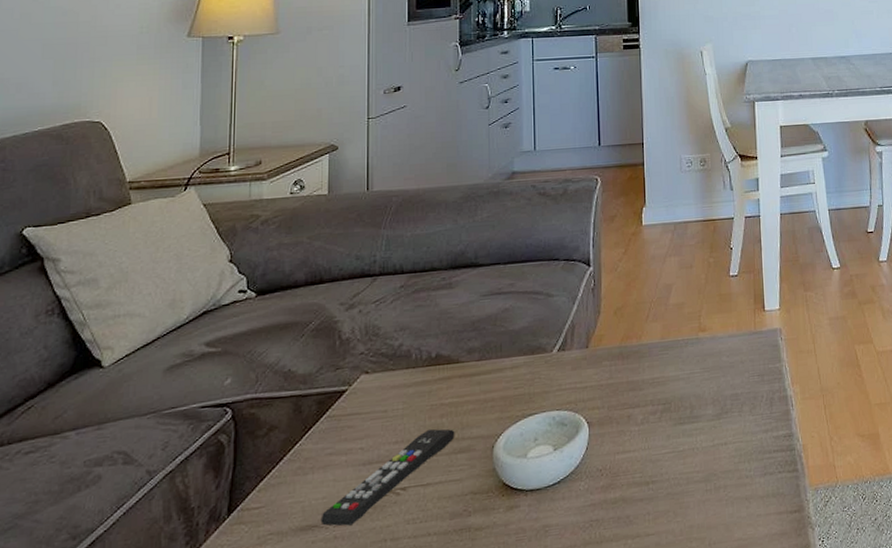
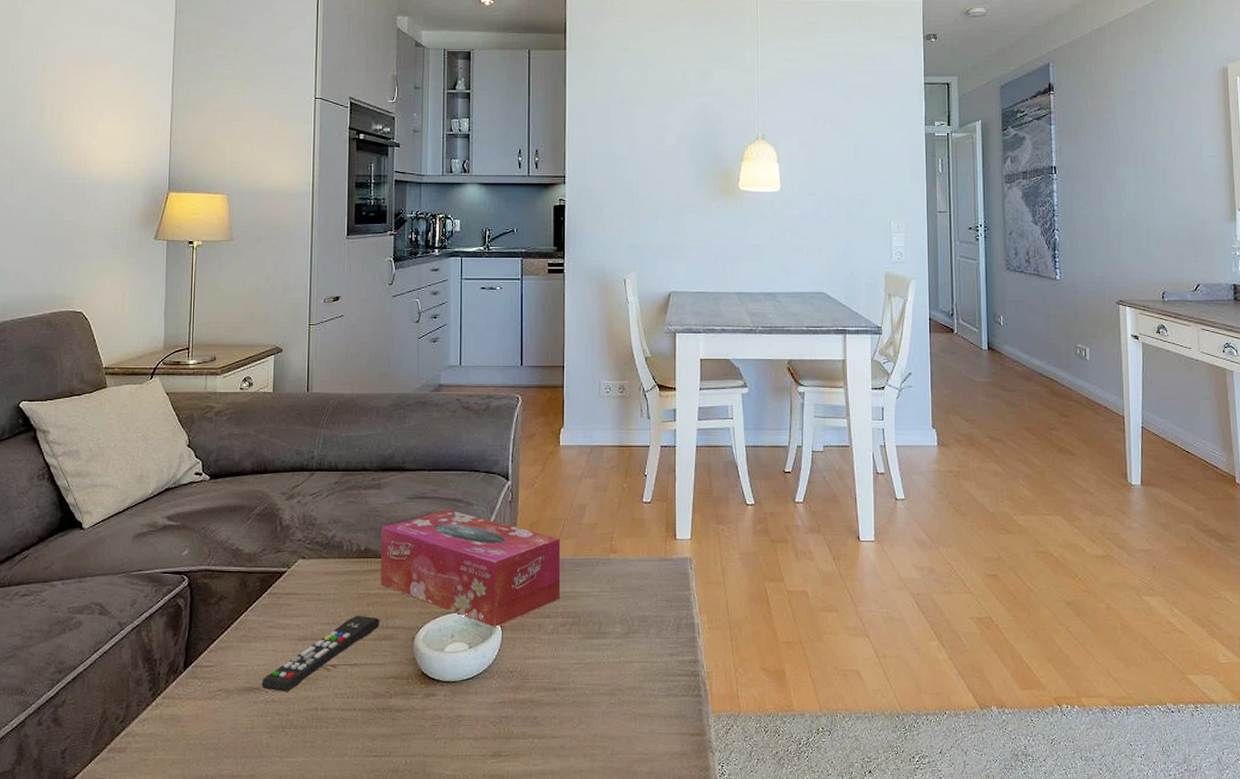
tissue box: none [454,303,649,425] -> present [381,510,561,627]

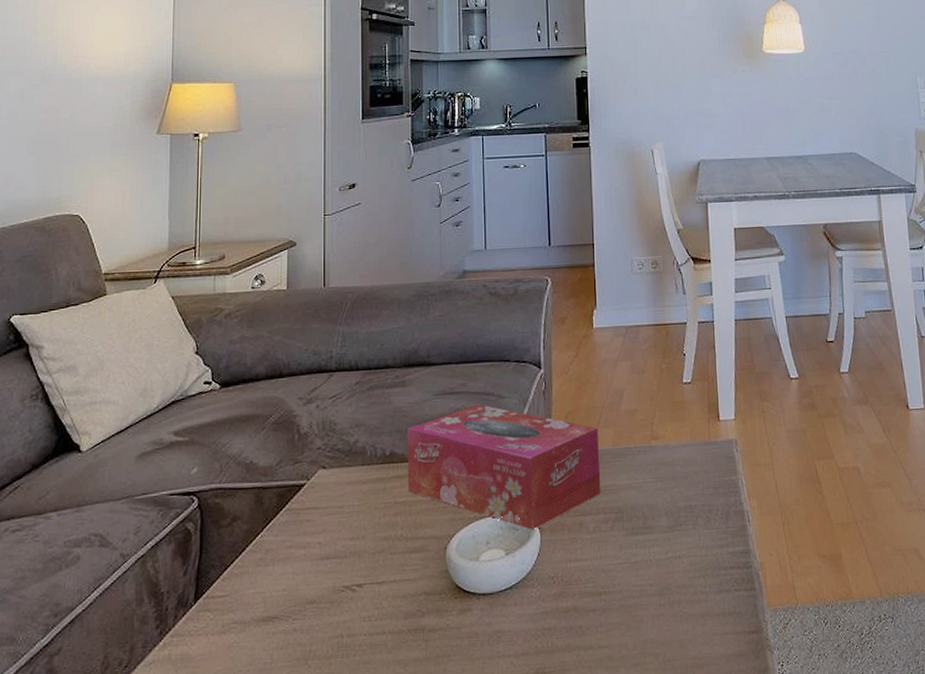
remote control: present [261,615,380,692] -> none [281,526,409,619]

